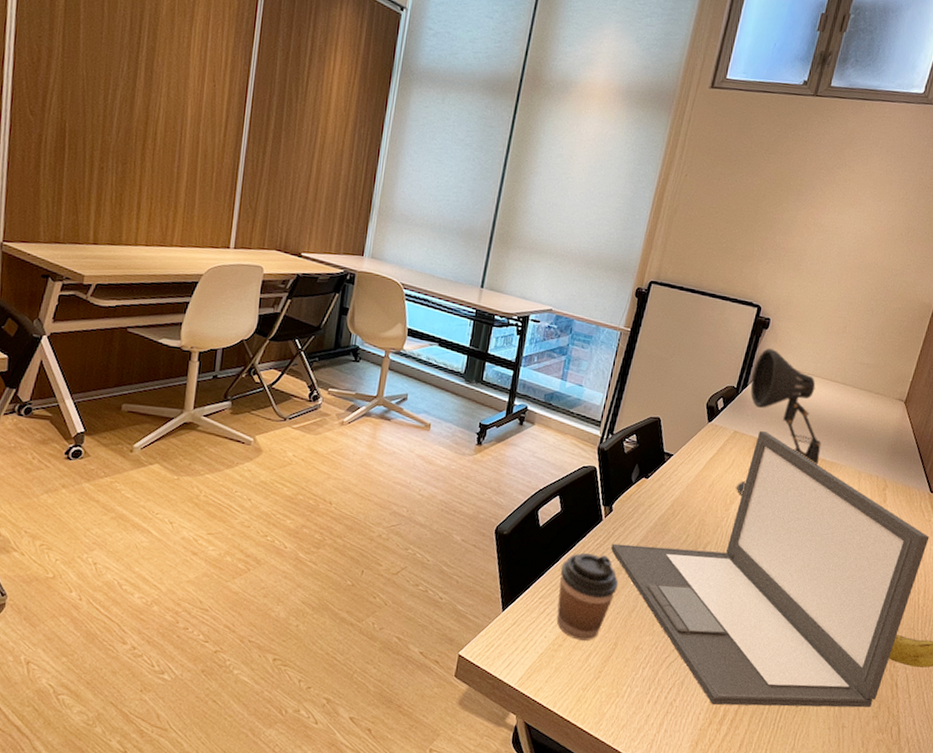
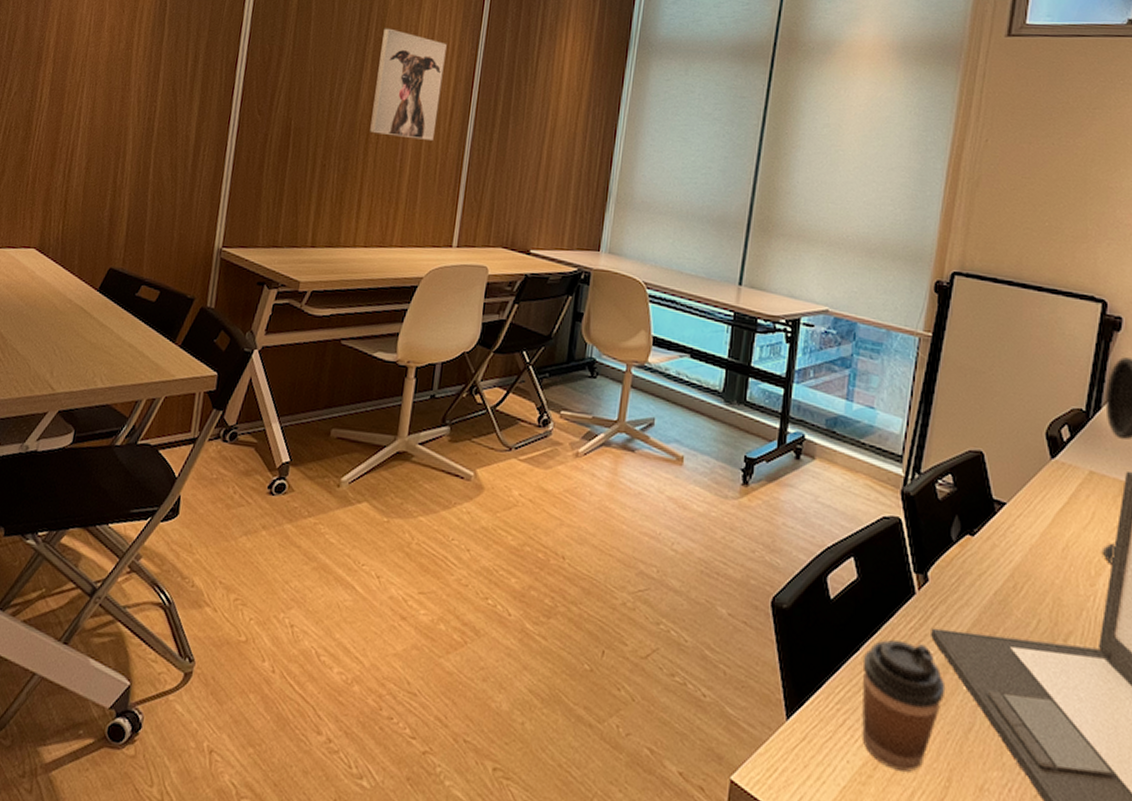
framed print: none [146,37,220,150] -> present [370,28,447,140]

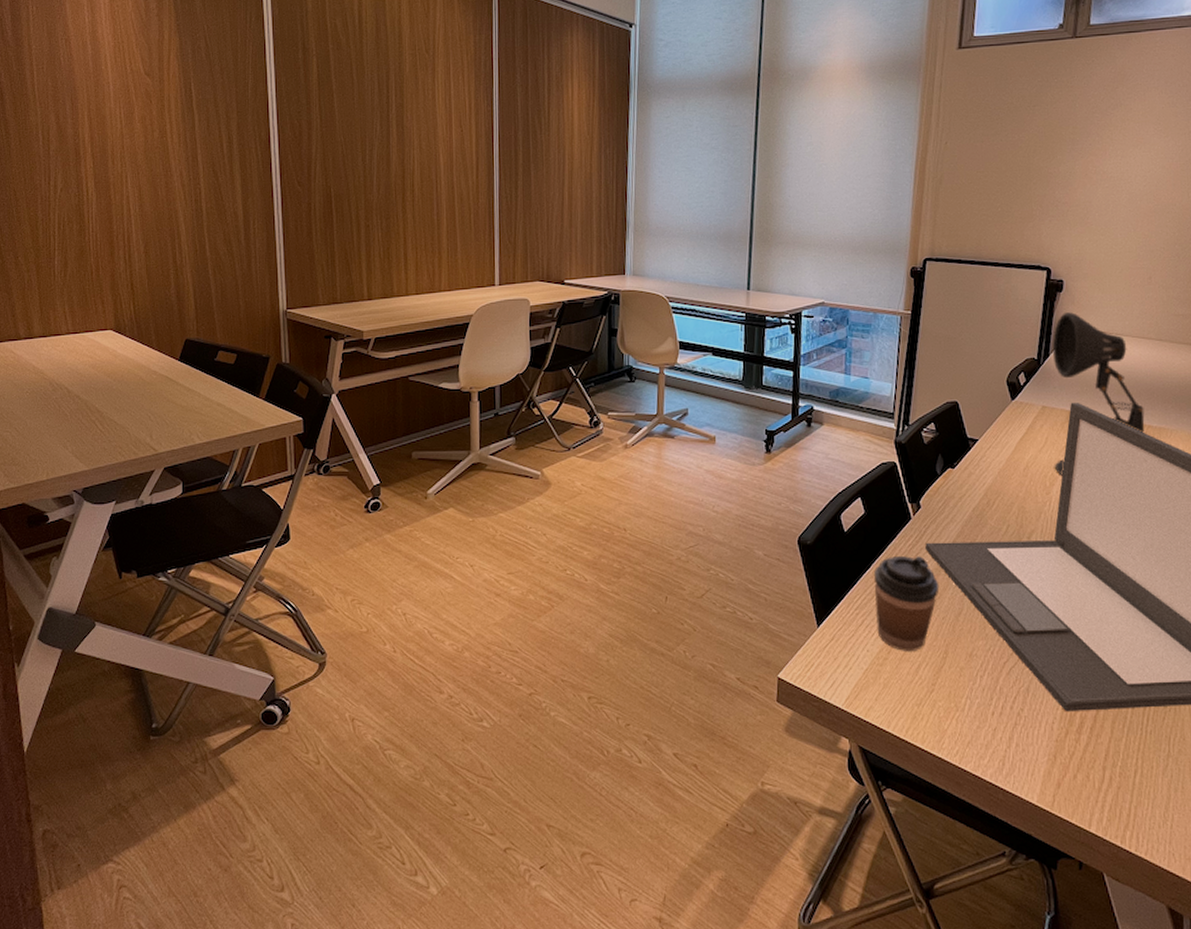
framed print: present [370,28,447,140] -> none [403,94,465,194]

